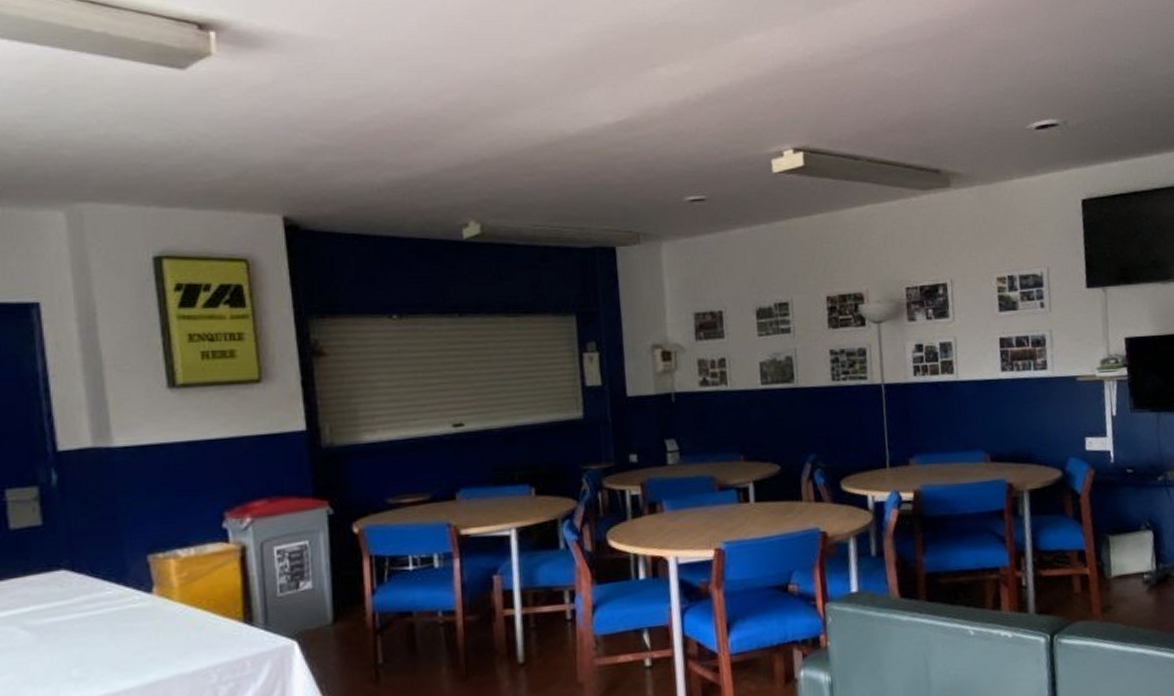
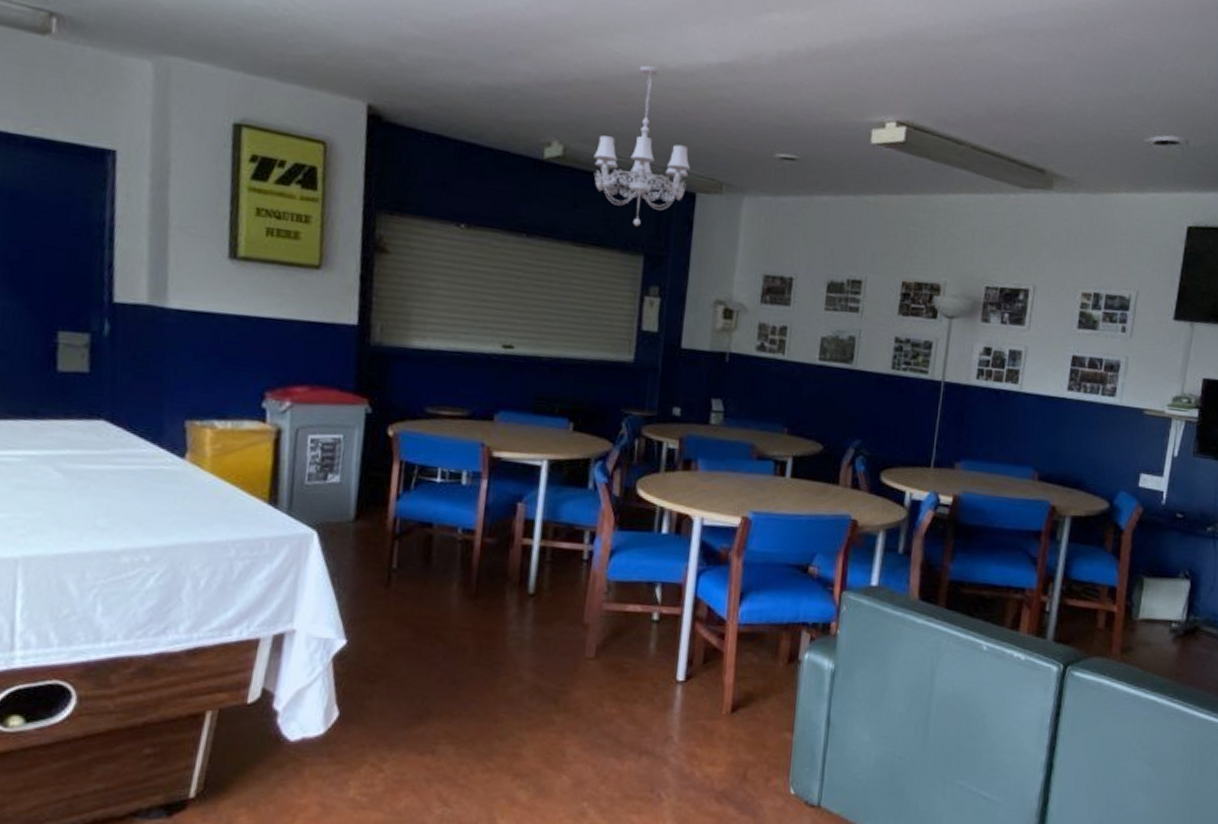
chandelier: none [511,136,607,288] -> present [593,65,691,226]

